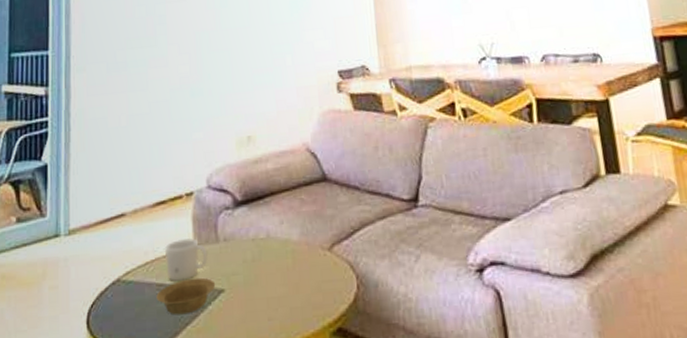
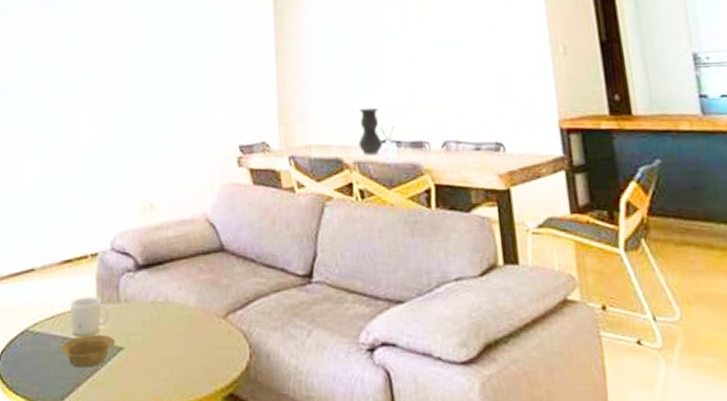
vase: none [458,25,483,74] -> present [358,108,382,155]

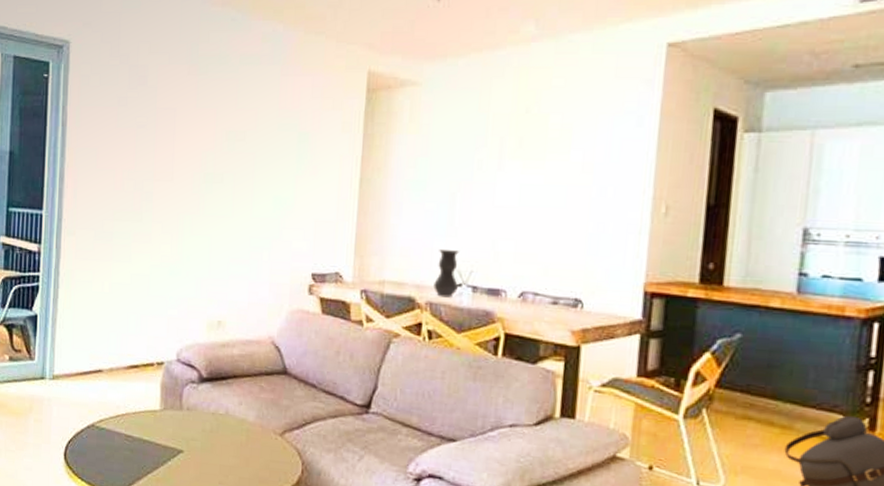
bowl: present [61,334,116,368] -> none [124,435,176,465]
mug: present [69,295,109,336] -> none [133,401,172,437]

